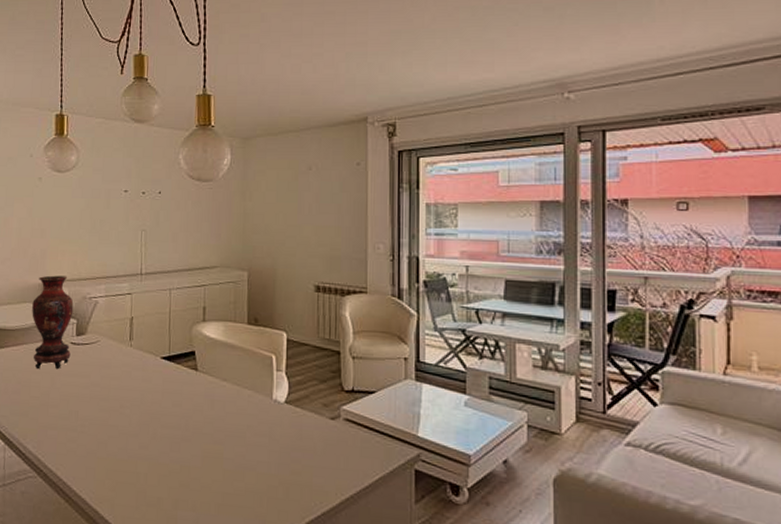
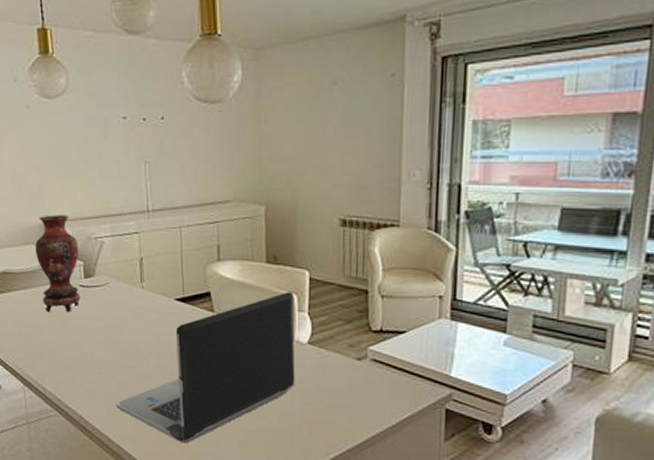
laptop computer: none [96,352,273,506] -> present [116,292,295,443]

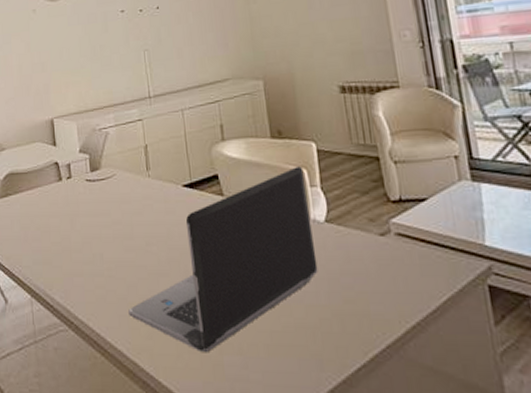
vase: present [35,215,81,313] -> none [42,109,88,213]

